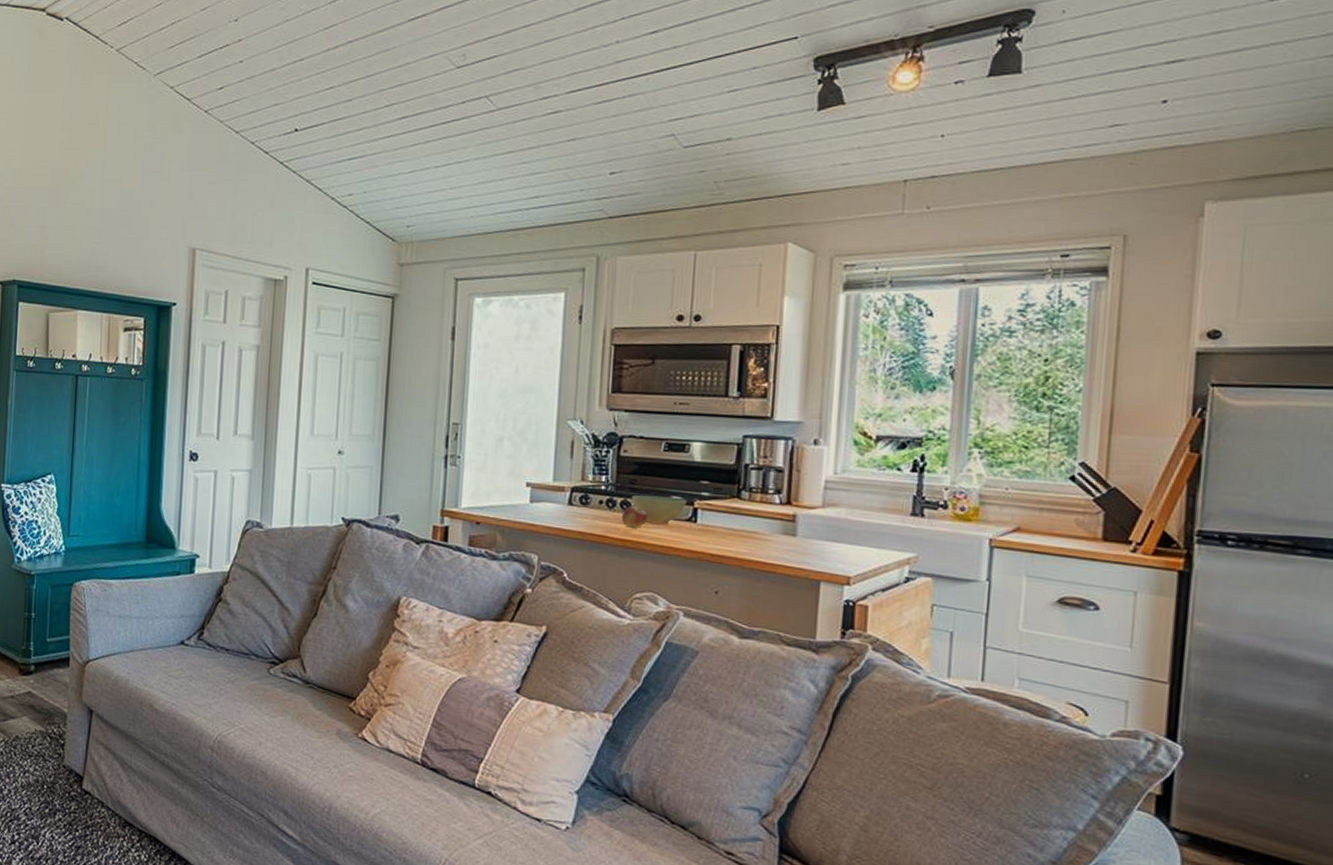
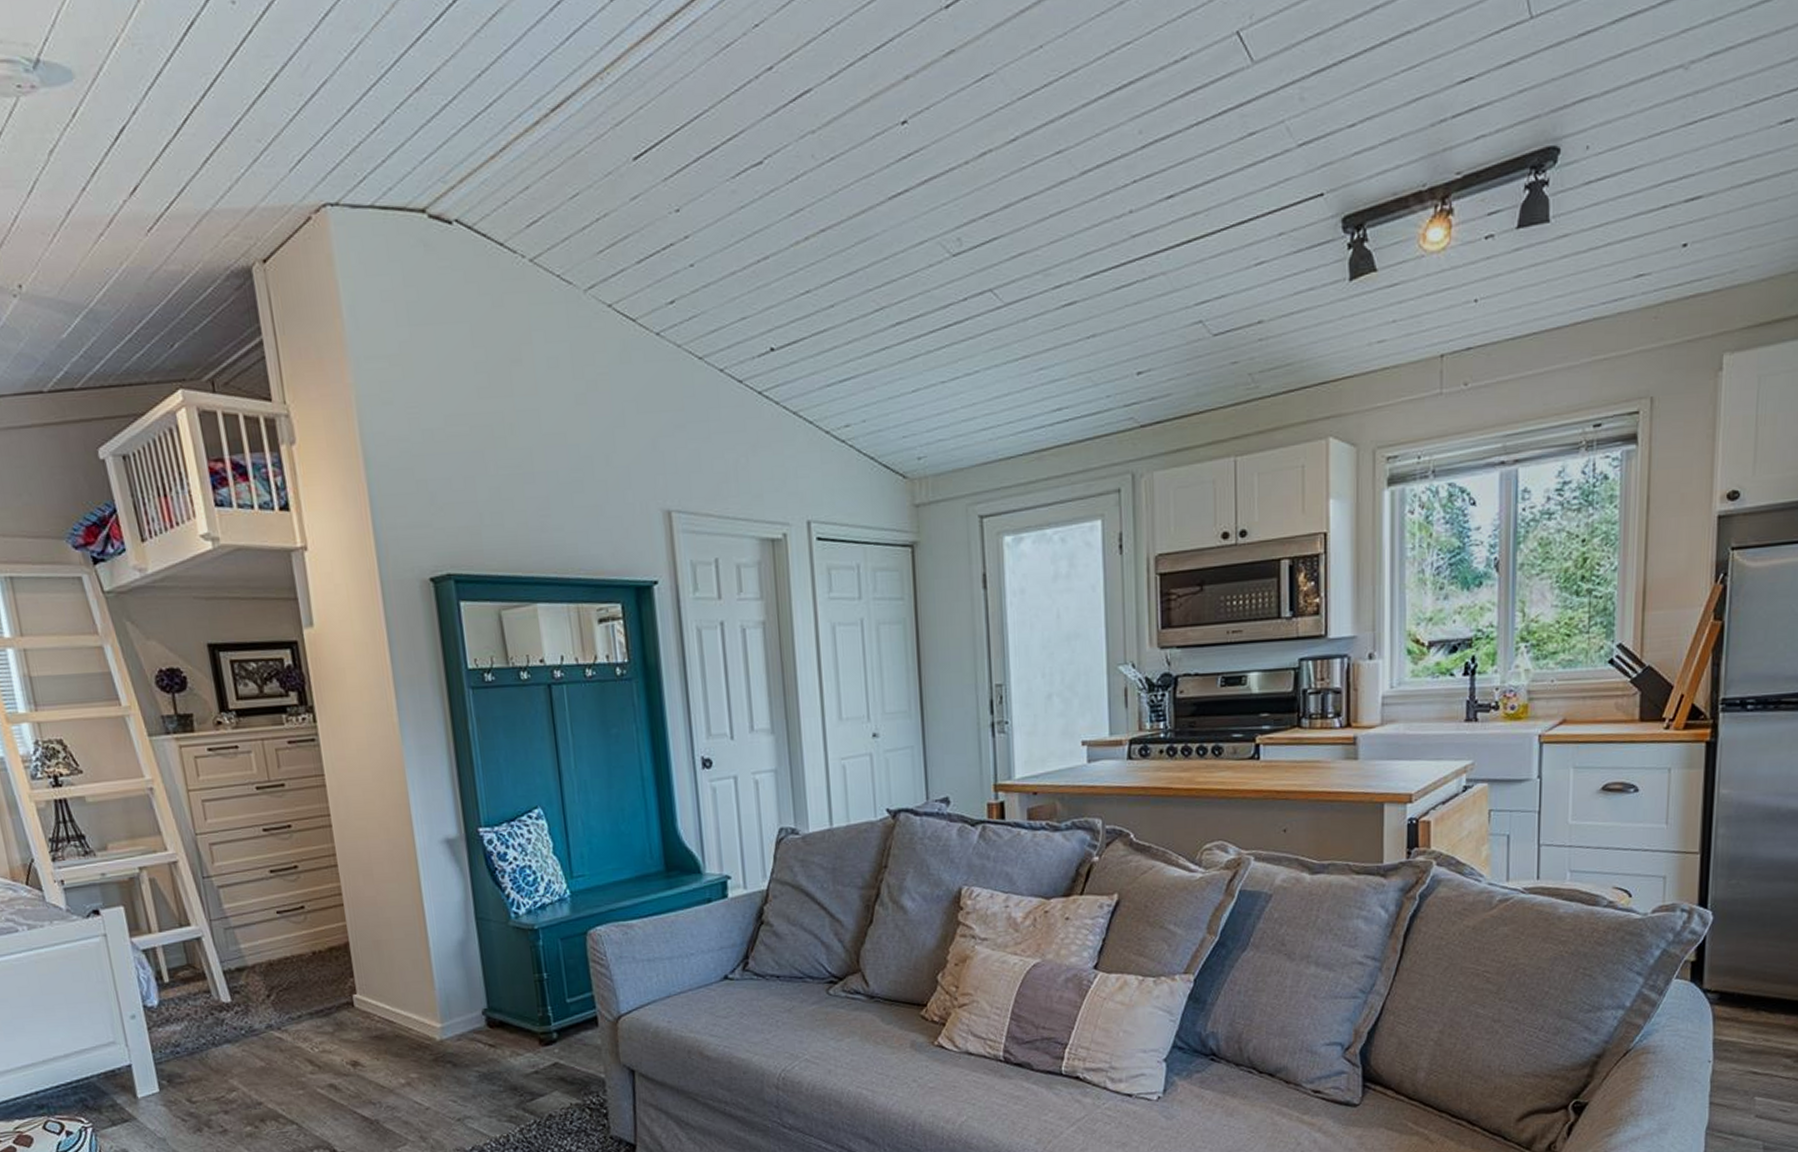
fruit: present [621,506,649,528] -> none [1183,750,1212,775]
bowl: present [631,495,687,525] -> none [1191,735,1248,768]

